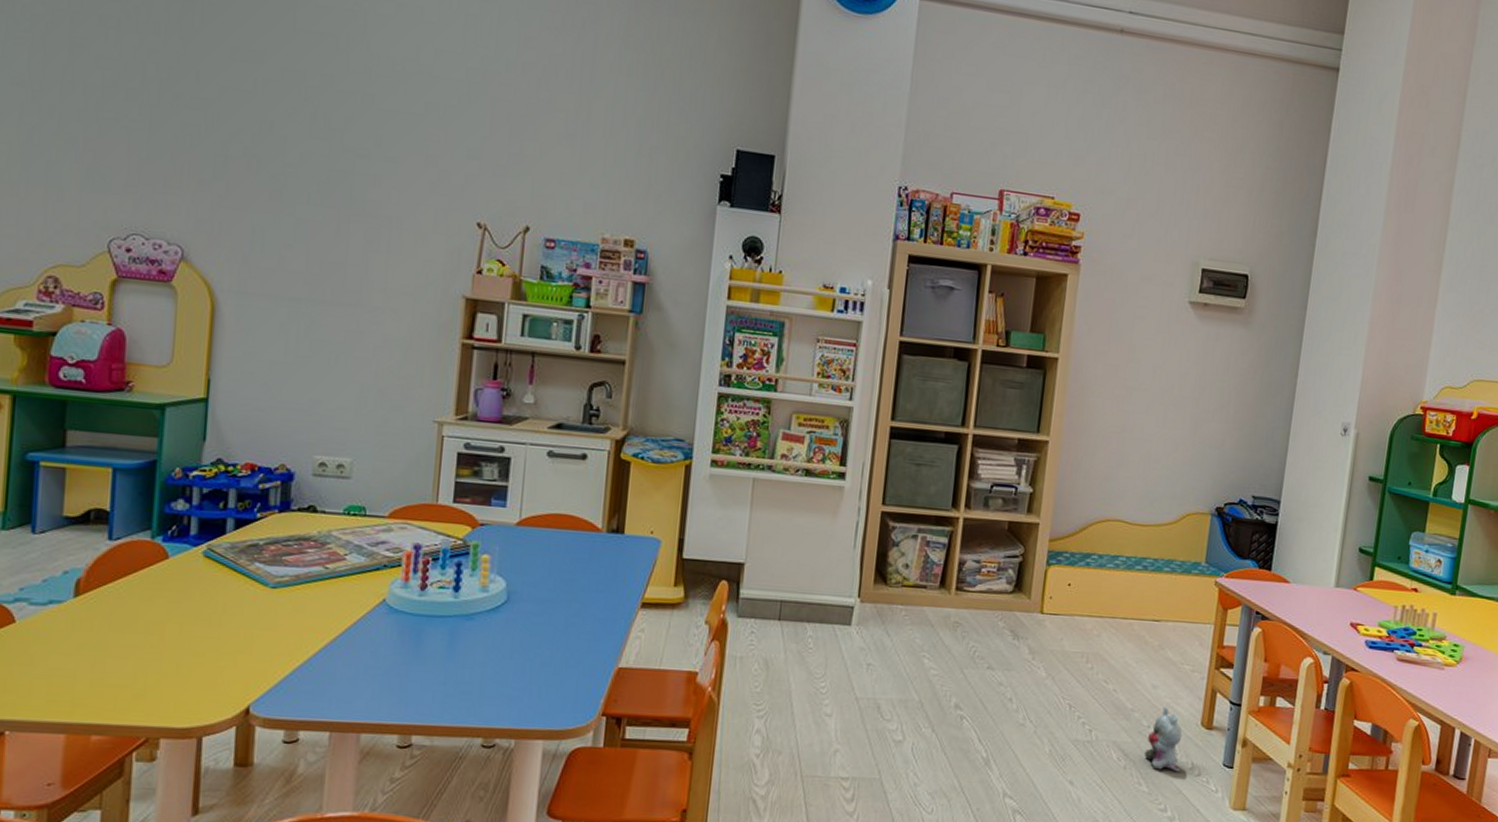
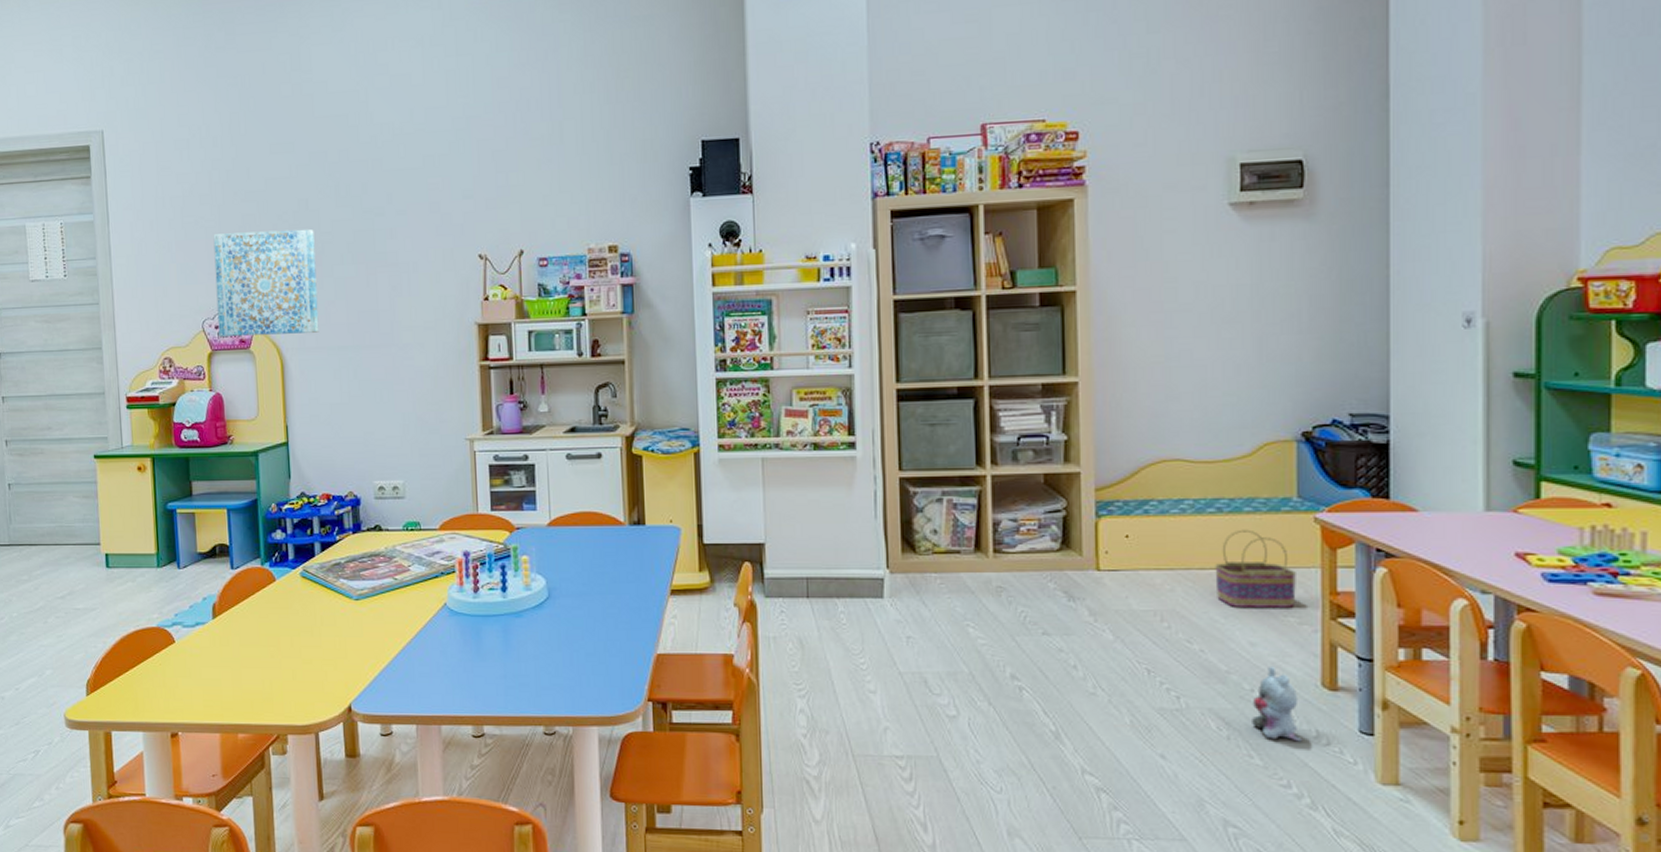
wall art: none [130,139,276,277] -> present [213,229,319,337]
basket: none [1133,586,1196,657] -> present [1215,529,1296,608]

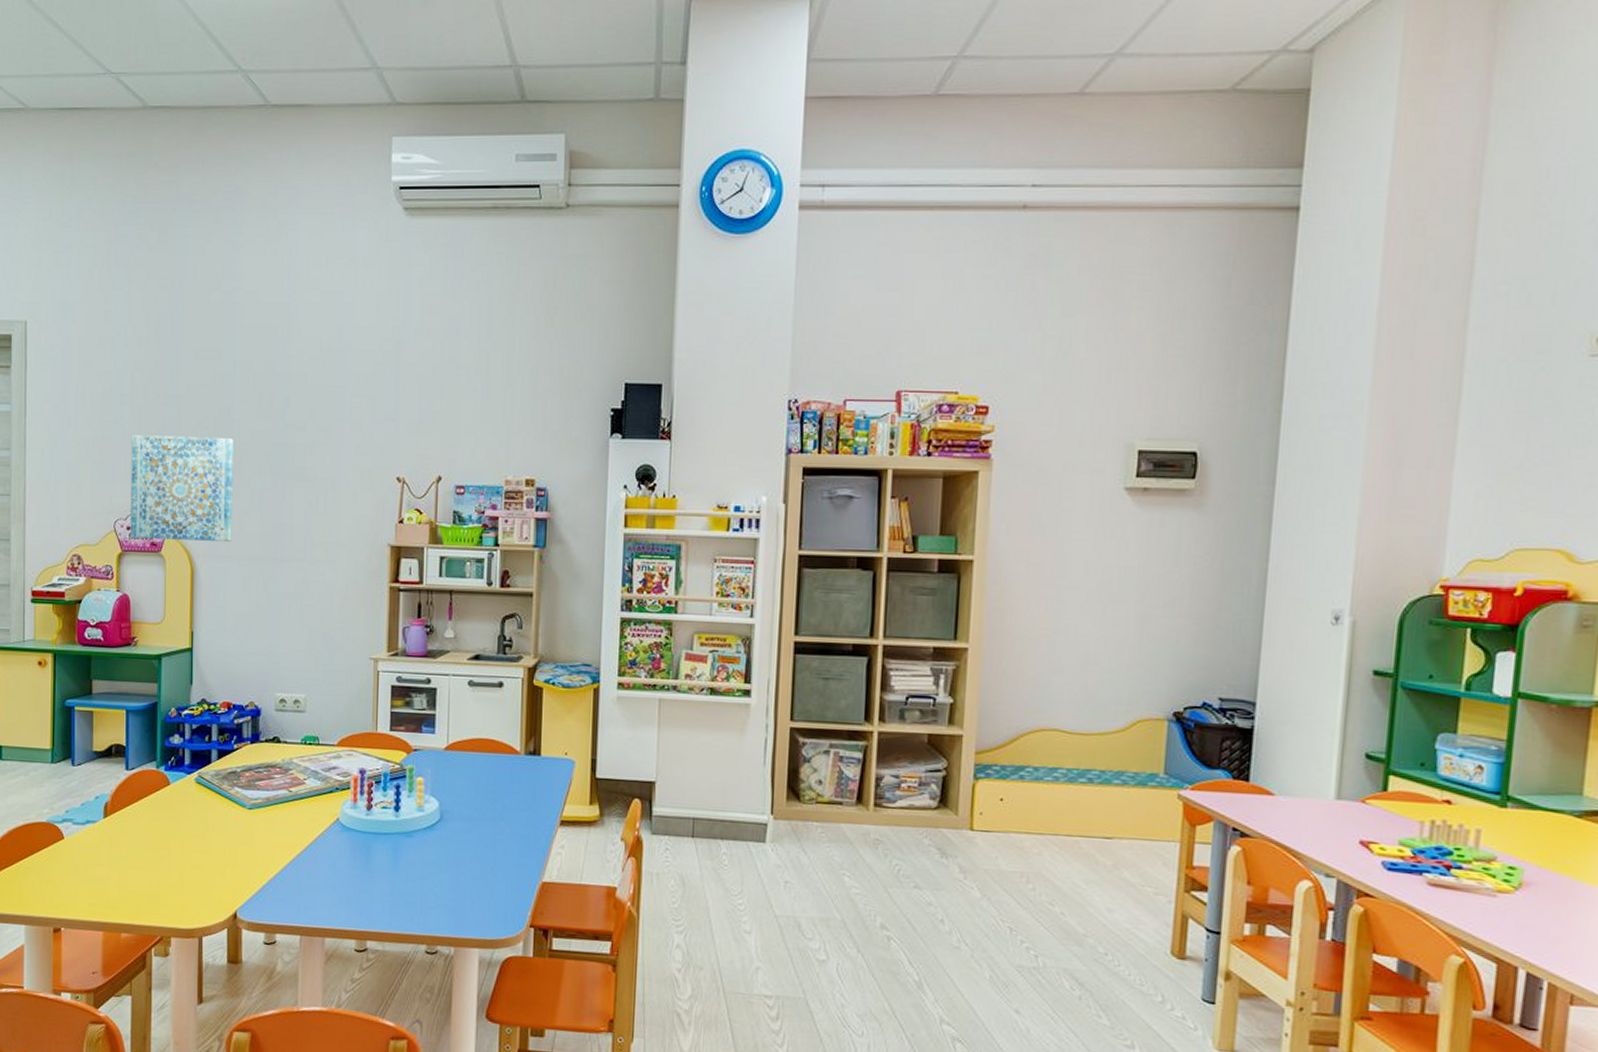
basket: present [1215,529,1296,608] -> none [1080,800,1157,878]
plush toy: present [1252,666,1302,742] -> none [1103,932,1149,1006]

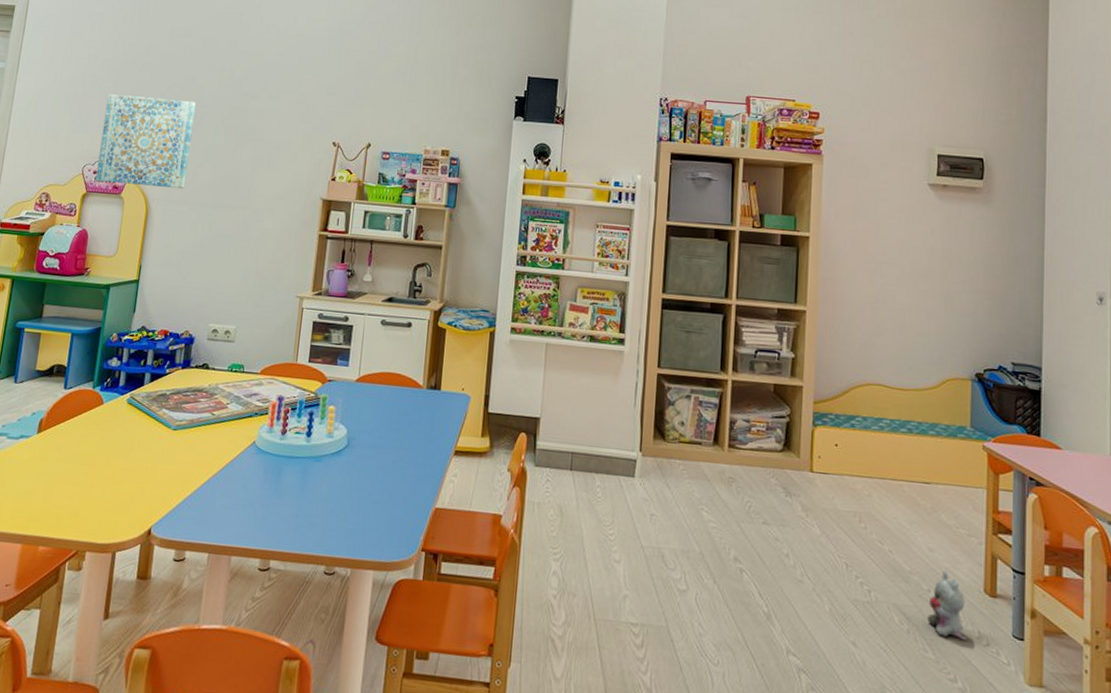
plush toy: none [1103,932,1149,1006] -> present [927,570,967,641]

